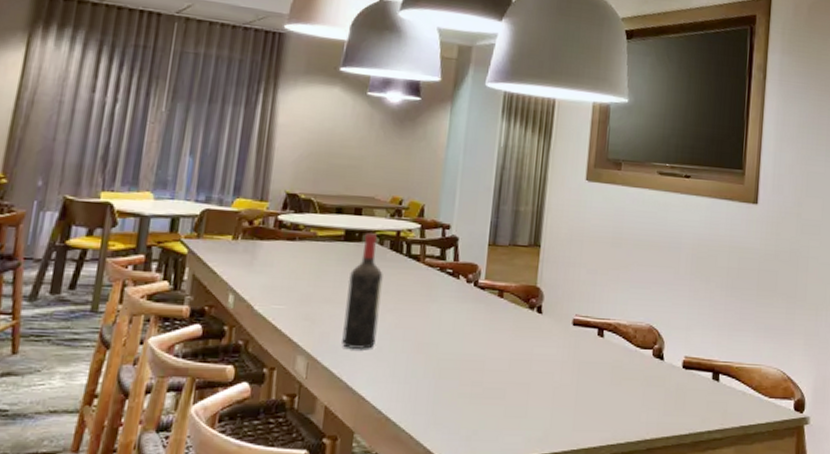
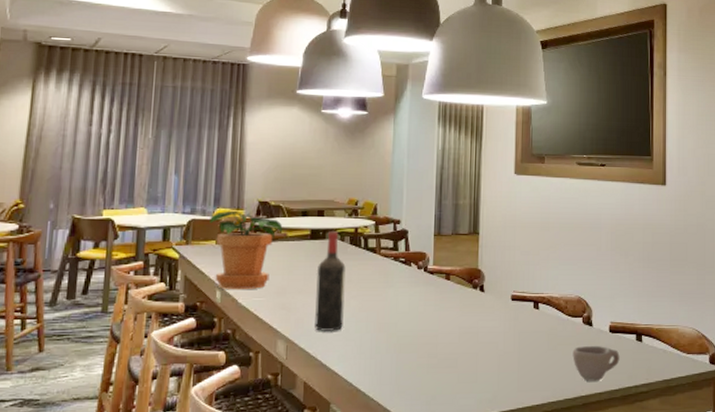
potted plant: none [227,202,313,295] -> present [210,210,283,290]
cup: none [638,383,693,424] -> present [572,346,620,382]

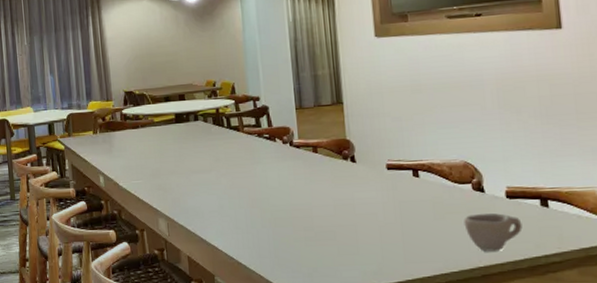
potted plant: present [210,210,283,290] -> none [85,102,150,175]
wine bottle: present [315,231,346,332] -> none [185,113,217,210]

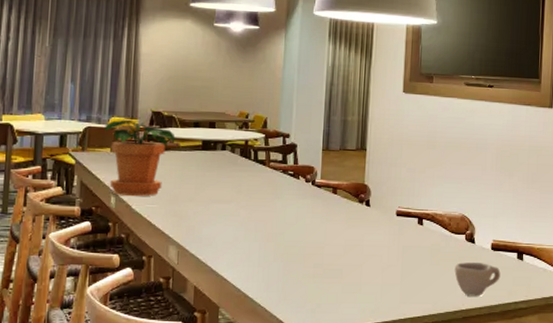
potted plant: none [85,102,150,175] -> present [105,119,175,197]

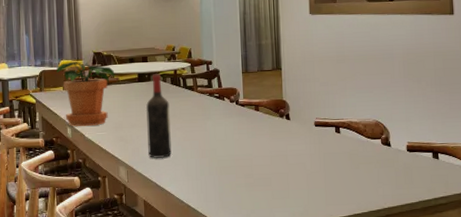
wine bottle: none [205,143,236,240] -> present [145,74,172,159]
cup: present [454,262,501,296] -> none [374,164,418,196]

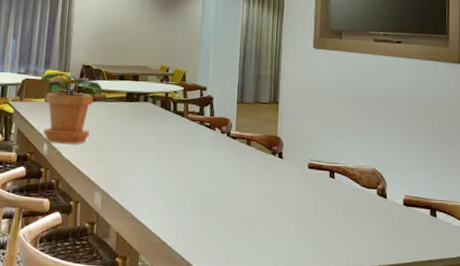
wine bottle: present [145,74,172,159] -> none [127,95,157,188]

